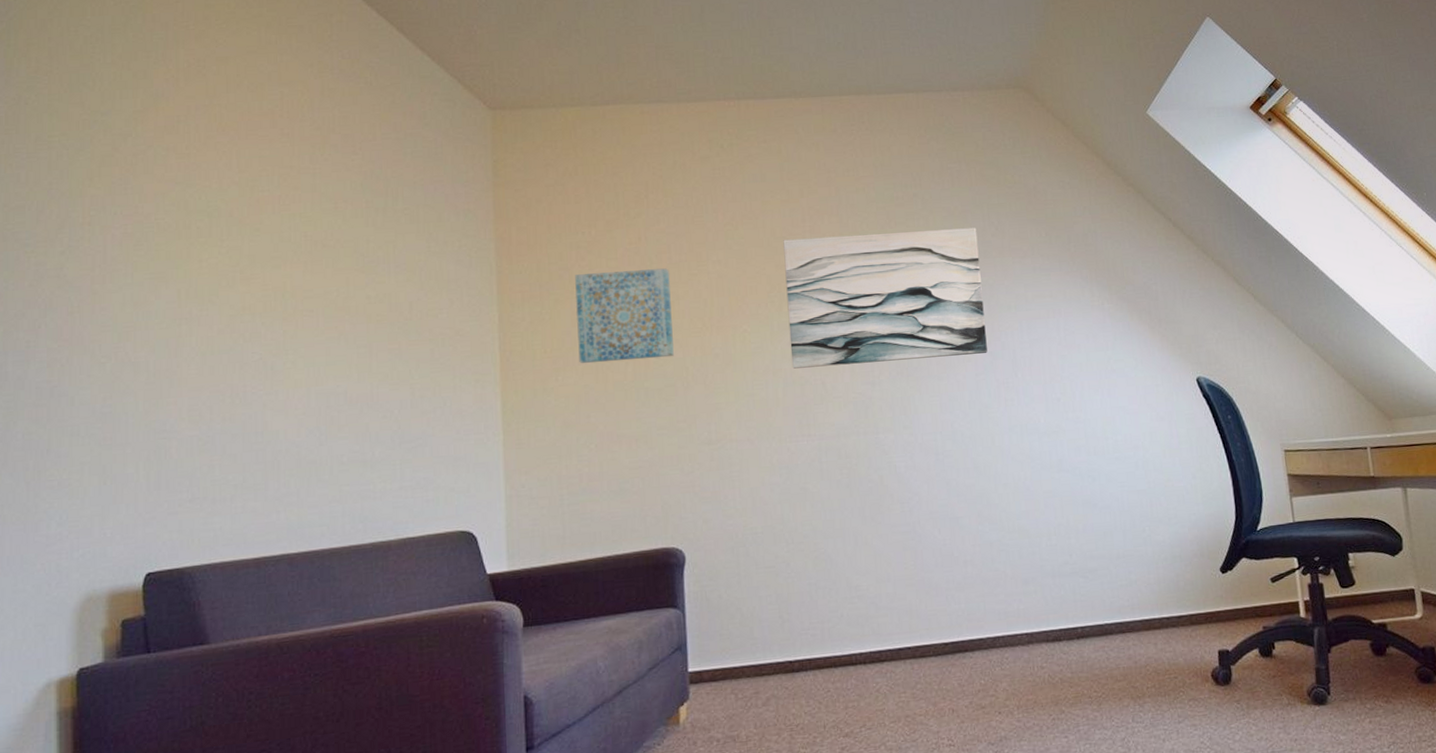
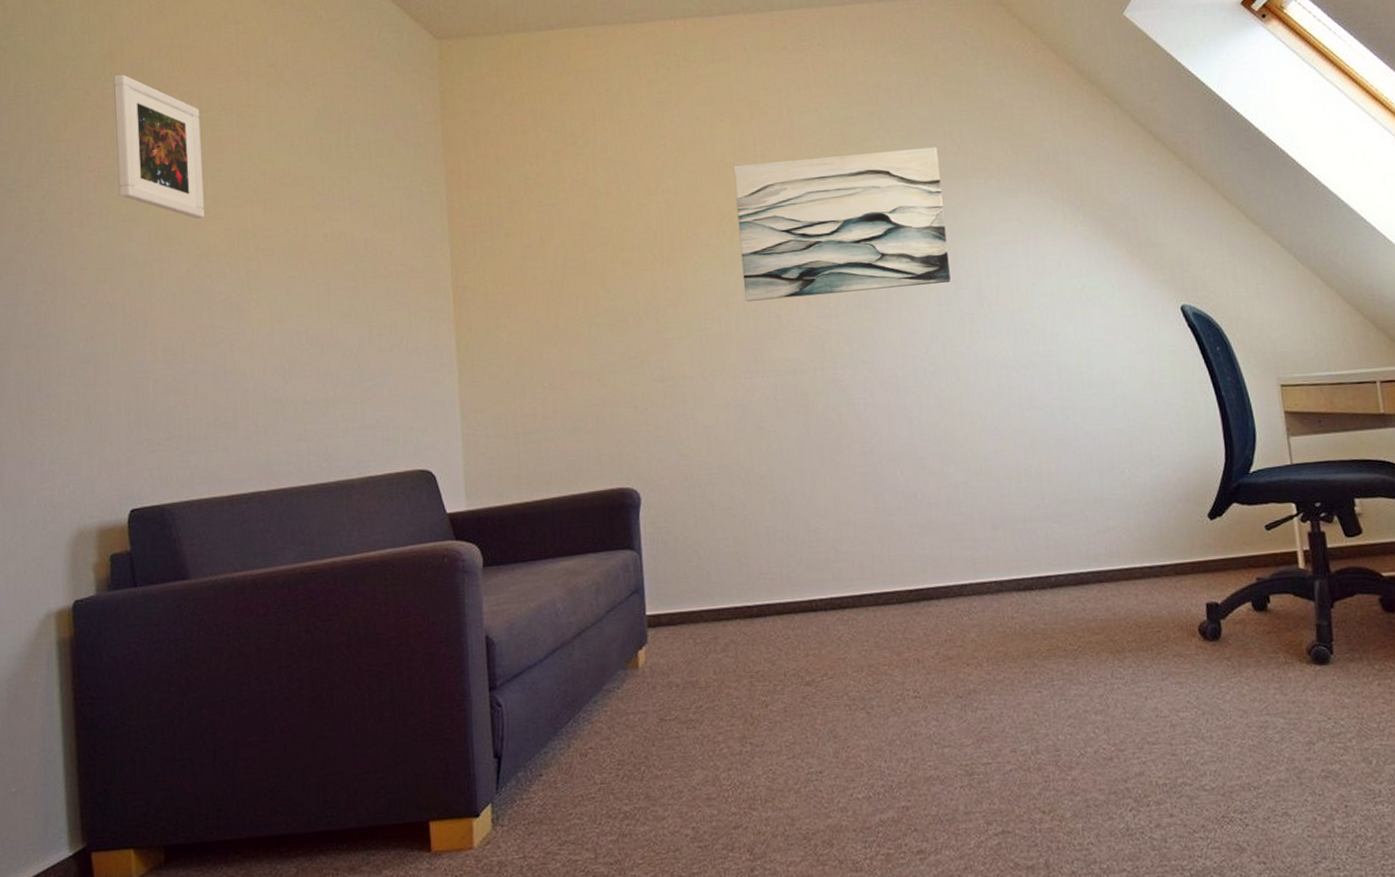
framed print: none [146,132,240,279] -> present [113,75,205,219]
wall art: present [575,268,674,364] -> none [524,198,625,300]

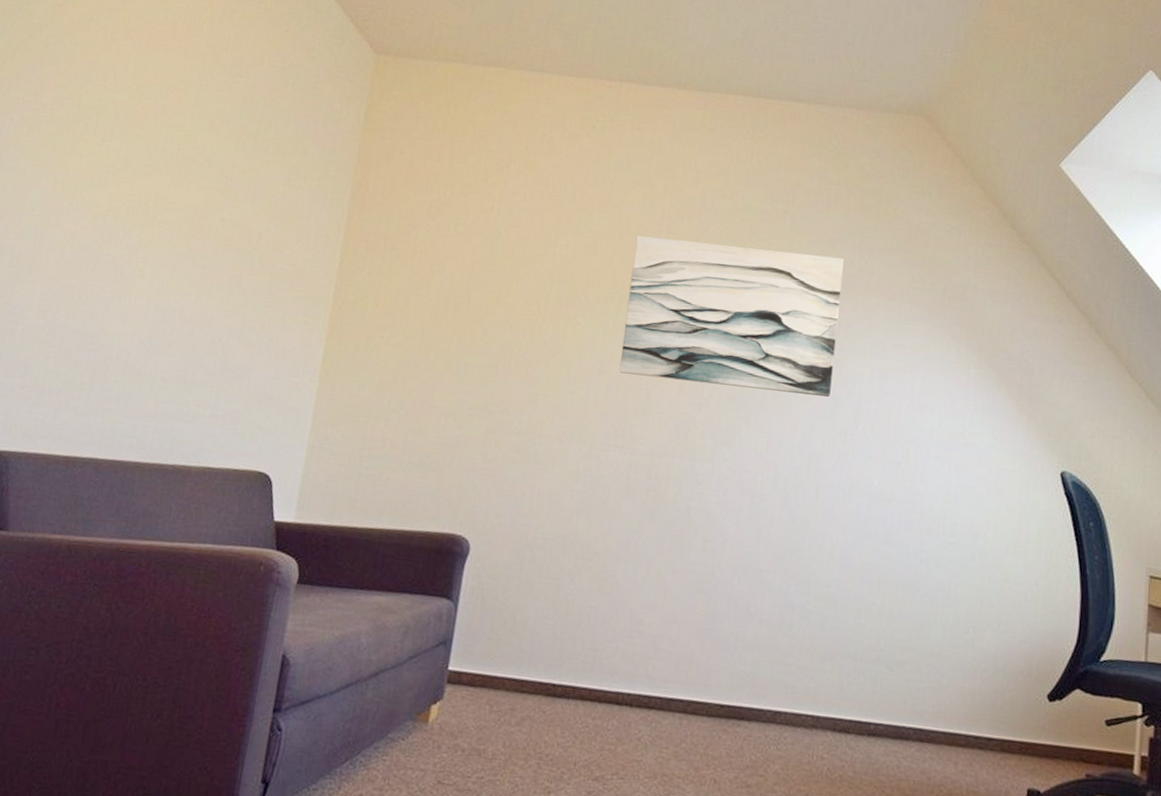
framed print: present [113,75,205,219] -> none [36,26,133,179]

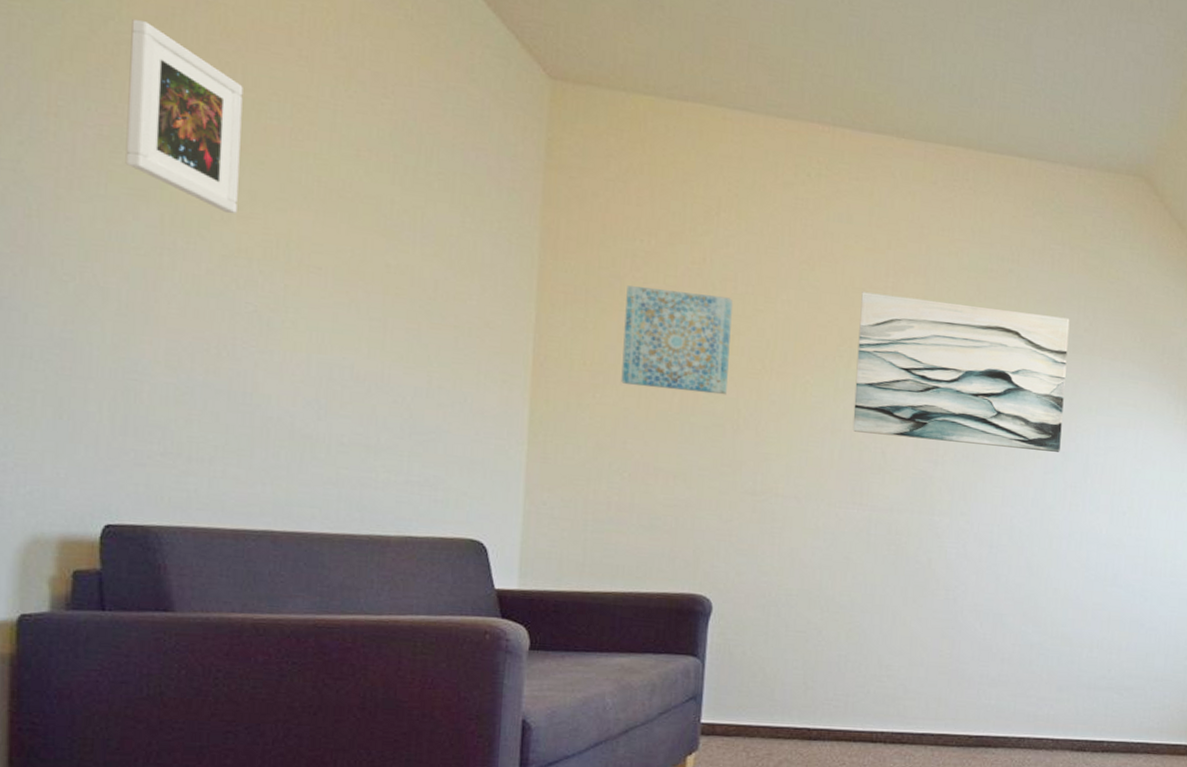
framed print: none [36,26,133,179] -> present [125,19,243,214]
wall art: none [407,233,515,336] -> present [621,285,733,395]

